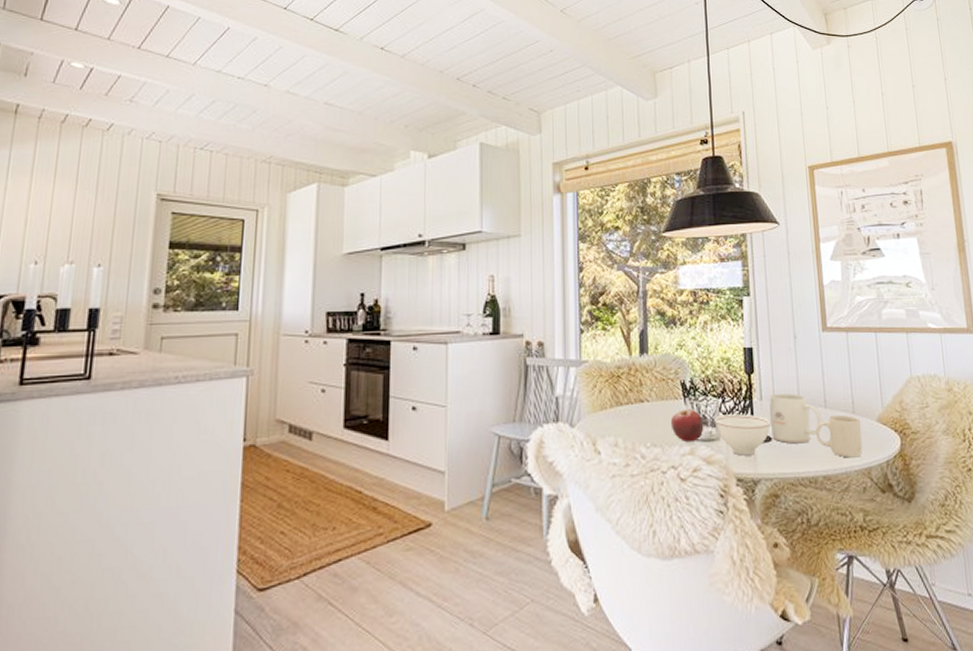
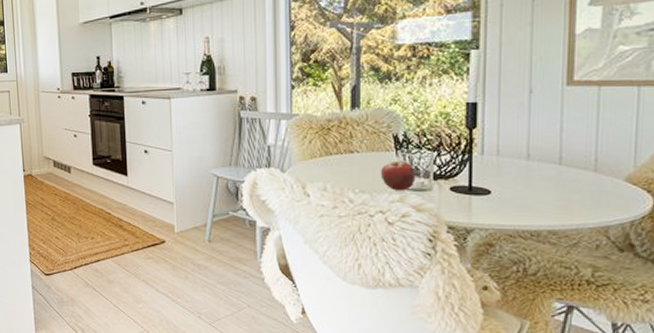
bowl: present [714,414,771,456] -> none [427,167,492,206]
mug: present [769,393,823,444] -> none [490,148,555,198]
cup: present [815,414,863,458] -> none [544,172,602,216]

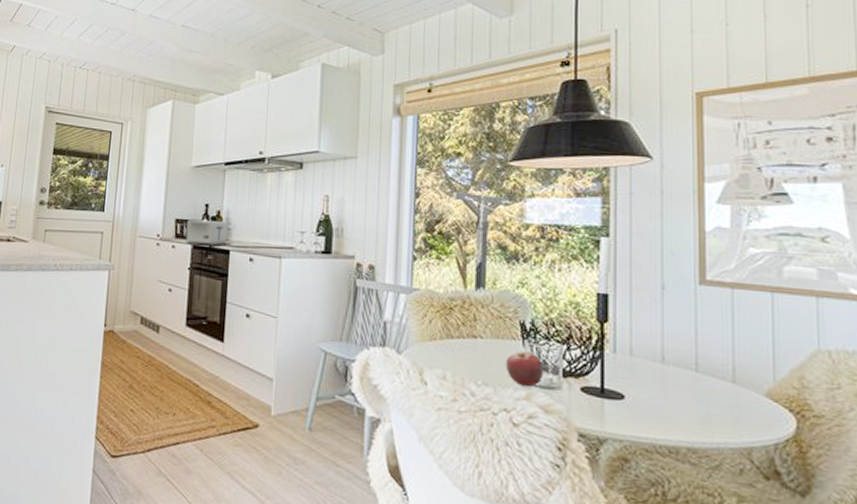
toaster: none [82,71,121,96] -> present [186,220,228,247]

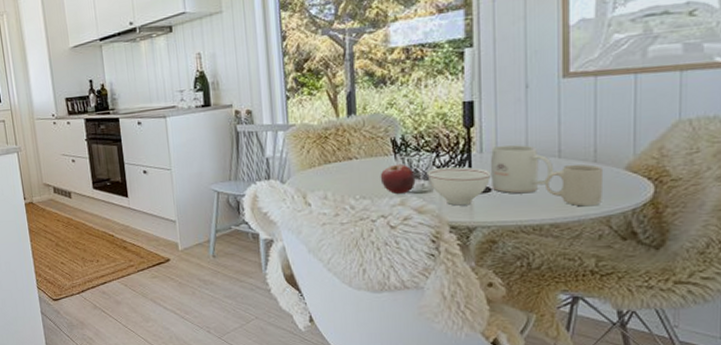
toaster: present [186,220,228,247] -> none [76,93,116,120]
bowl: none [556,362,625,411] -> present [427,166,492,206]
mug: none [623,347,692,408] -> present [490,144,555,194]
cup: none [681,381,742,434] -> present [544,164,602,207]

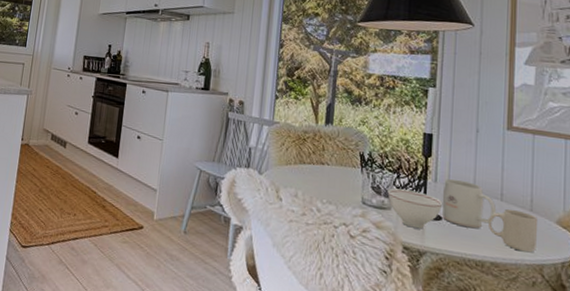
fruit: present [380,163,416,194] -> none [346,176,378,206]

